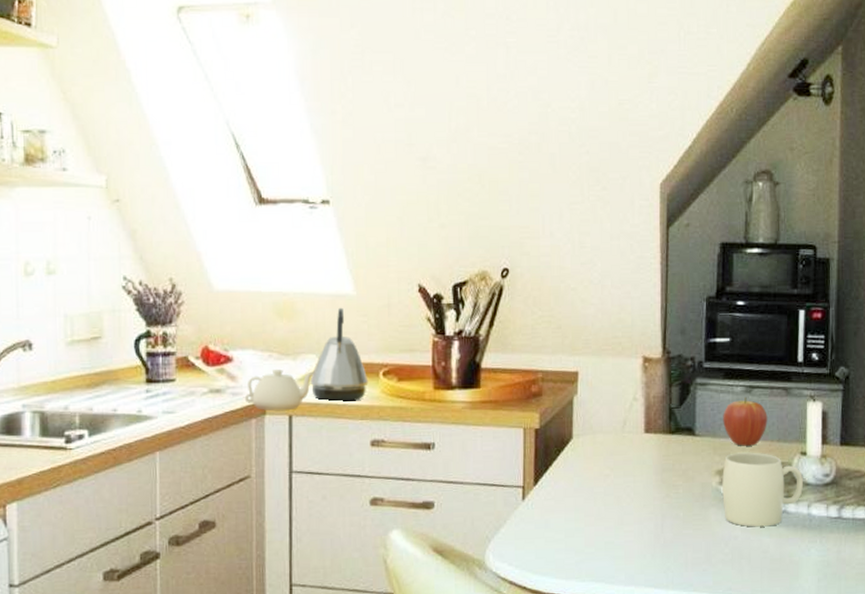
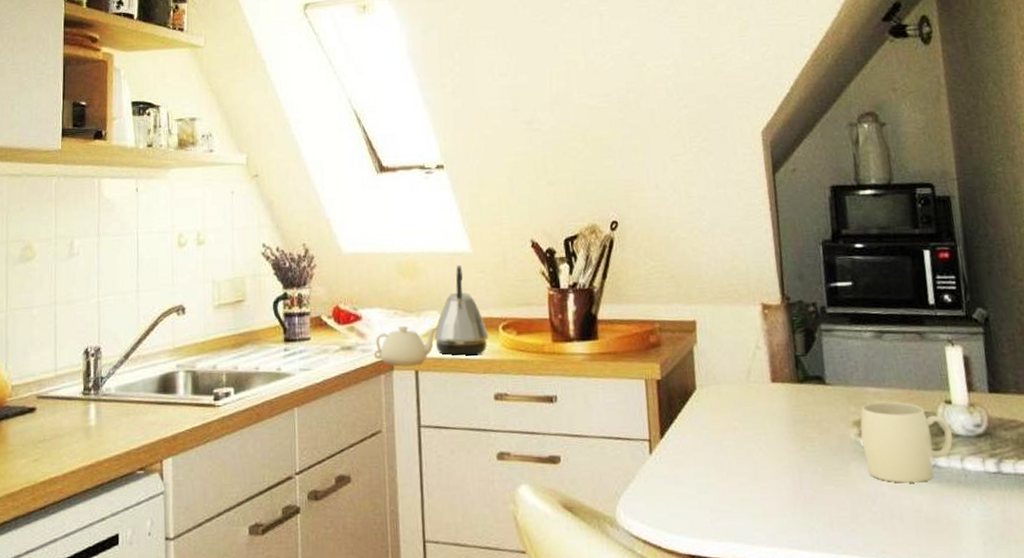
fruit: present [723,396,768,446] -> none [853,342,904,395]

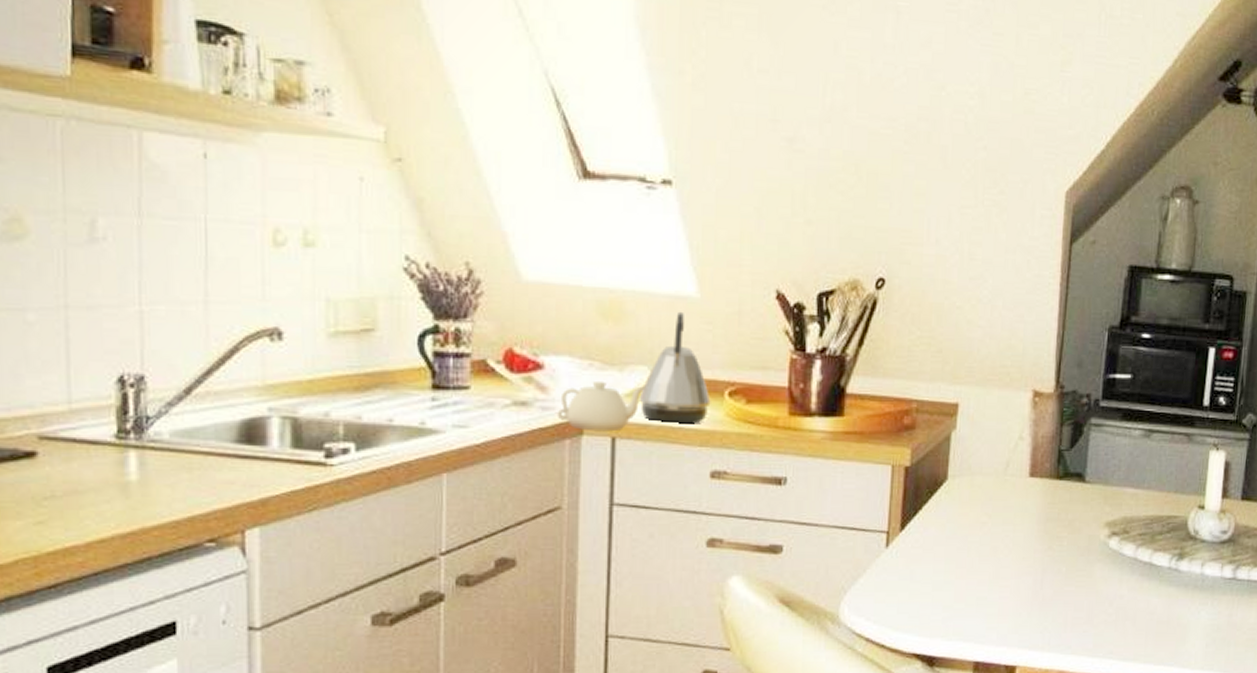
mug: present [860,401,953,483] -> none [1110,503,1200,586]

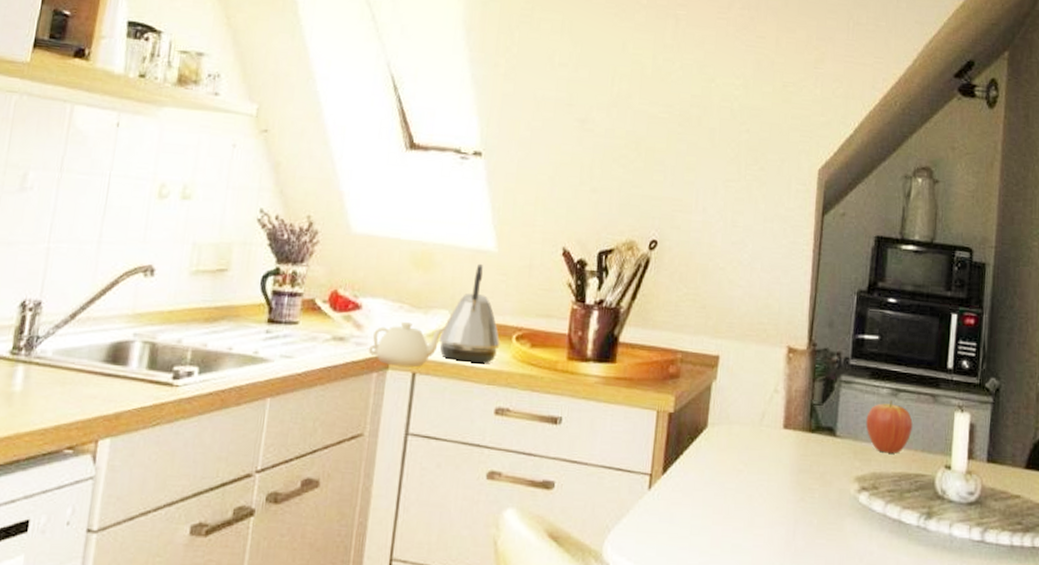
fruit: none [1117,441,1166,496] -> present [866,400,913,454]

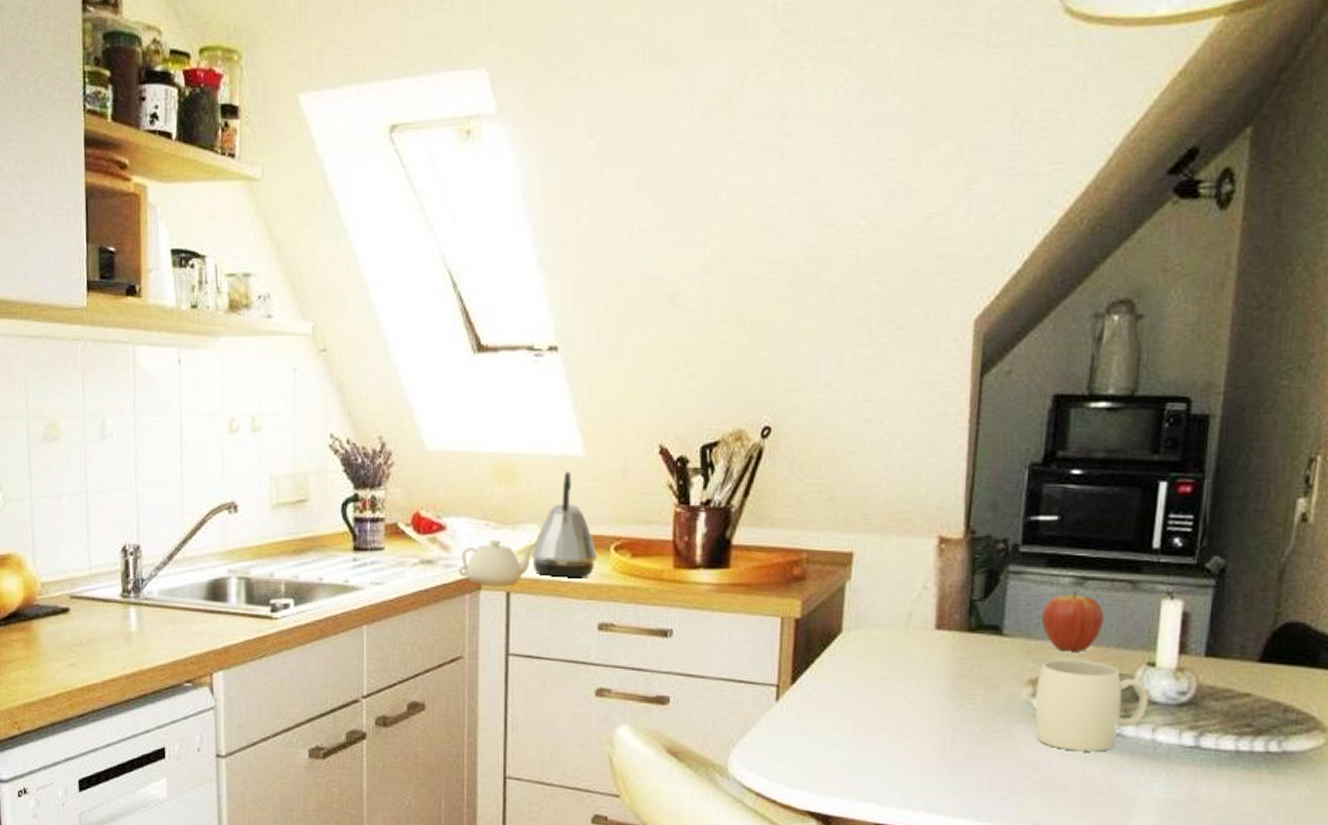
mug: none [860,459,947,544] -> present [1035,659,1149,752]

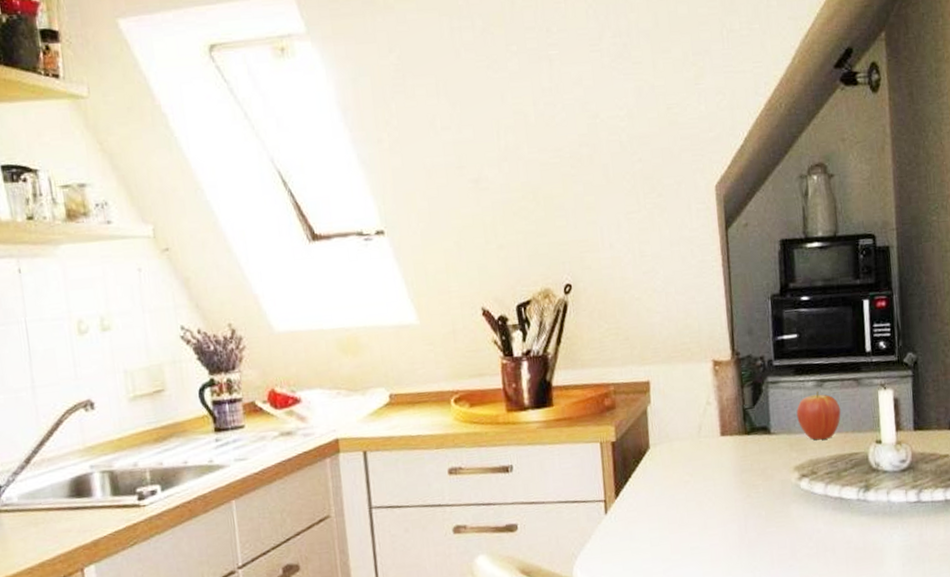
teapot: present [458,539,538,587] -> none [316,405,387,450]
kettle: present [531,471,597,578] -> none [381,338,441,434]
mug: present [1035,659,1149,752] -> none [800,445,882,519]

